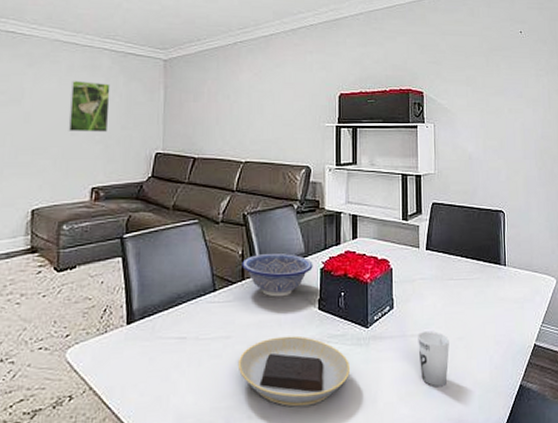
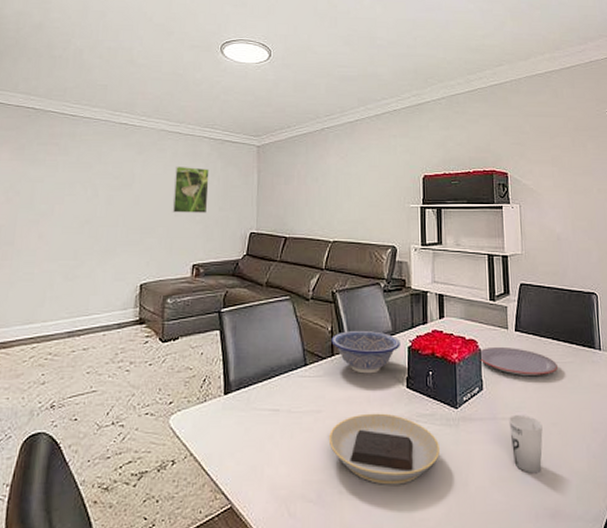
plate: none [390,265,465,293] -> present [478,346,558,375]

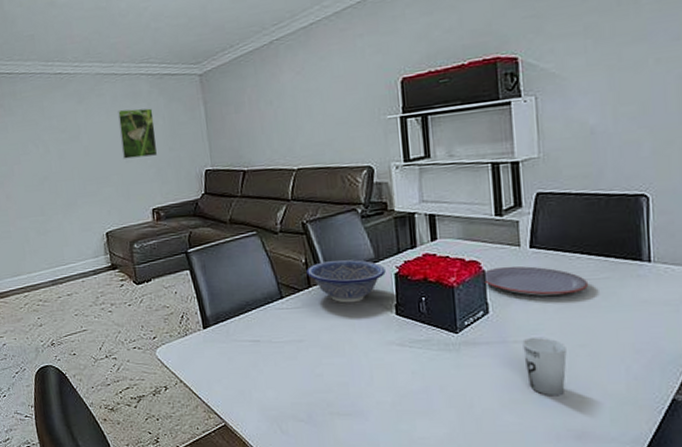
plate: present [329,413,439,485] -> none [314,340,438,407]

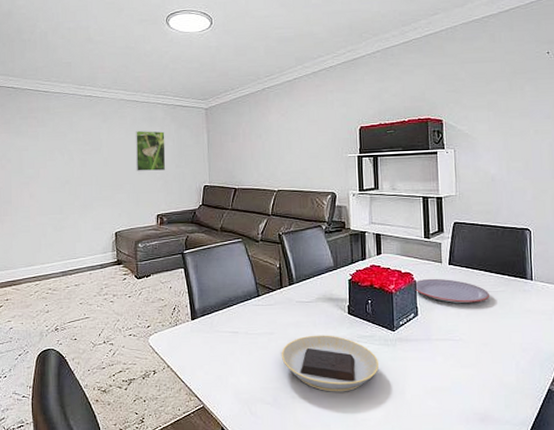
decorative bowl: present [306,259,386,303] -> none [280,266,342,303]
plate: none [314,340,438,407] -> present [282,335,379,392]
cup: present [522,337,567,397] -> none [442,336,474,385]

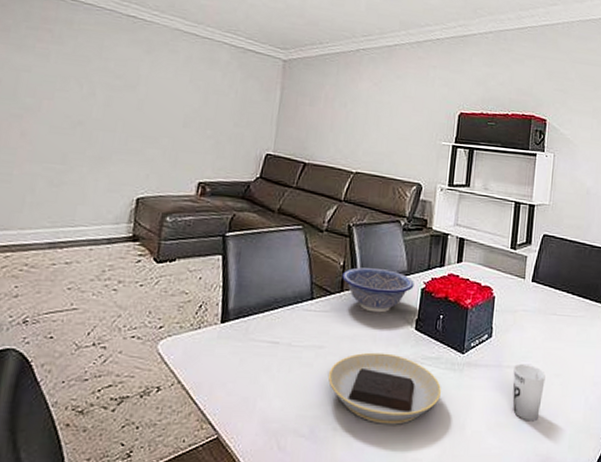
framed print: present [135,130,166,171] -> none [180,71,227,127]
decorative bowl: none [280,266,342,303] -> present [342,267,414,313]
plate: present [414,278,489,303] -> none [492,295,568,327]
cup: none [442,336,474,385] -> present [512,363,546,422]

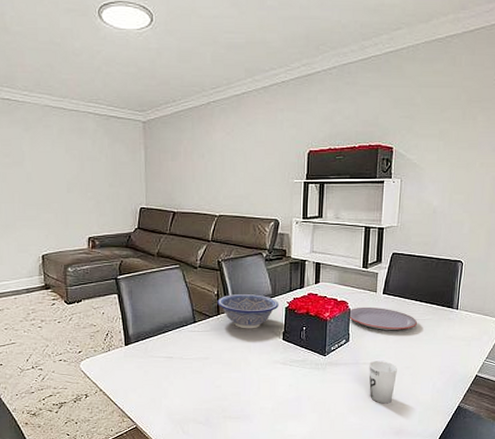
plate: present [328,352,441,425] -> none [216,359,308,412]
plate: none [492,295,568,327] -> present [348,306,417,330]

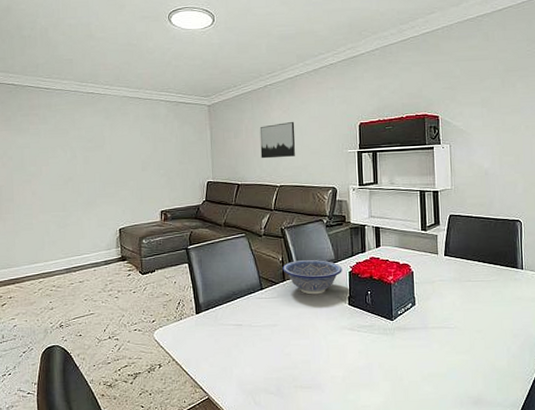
wall art: none [200,146,239,185] -> present [259,122,296,159]
plate: present [348,306,417,330] -> none [411,269,483,292]
cup: present [369,360,397,404] -> none [438,324,468,371]

